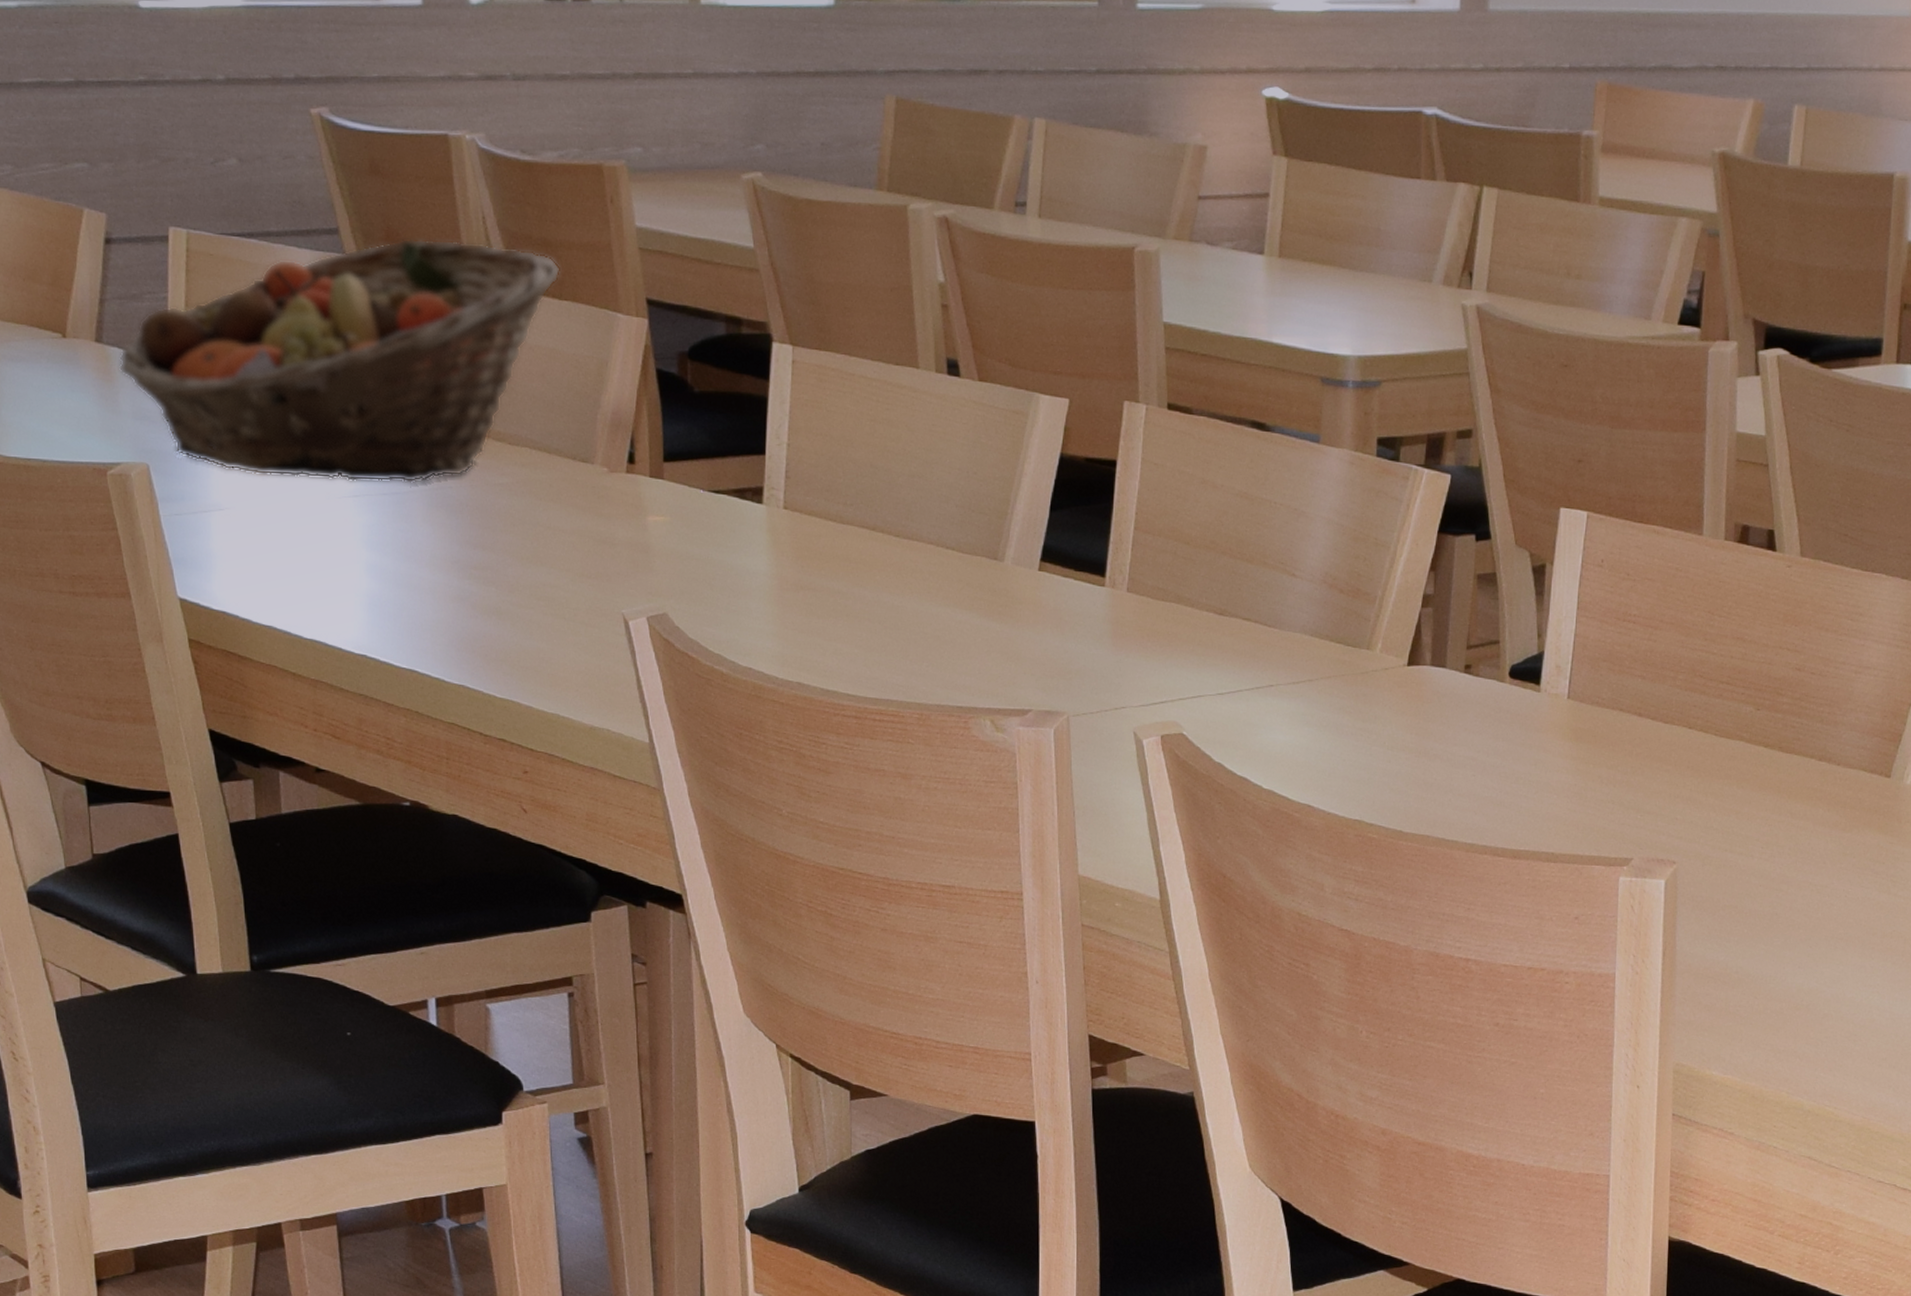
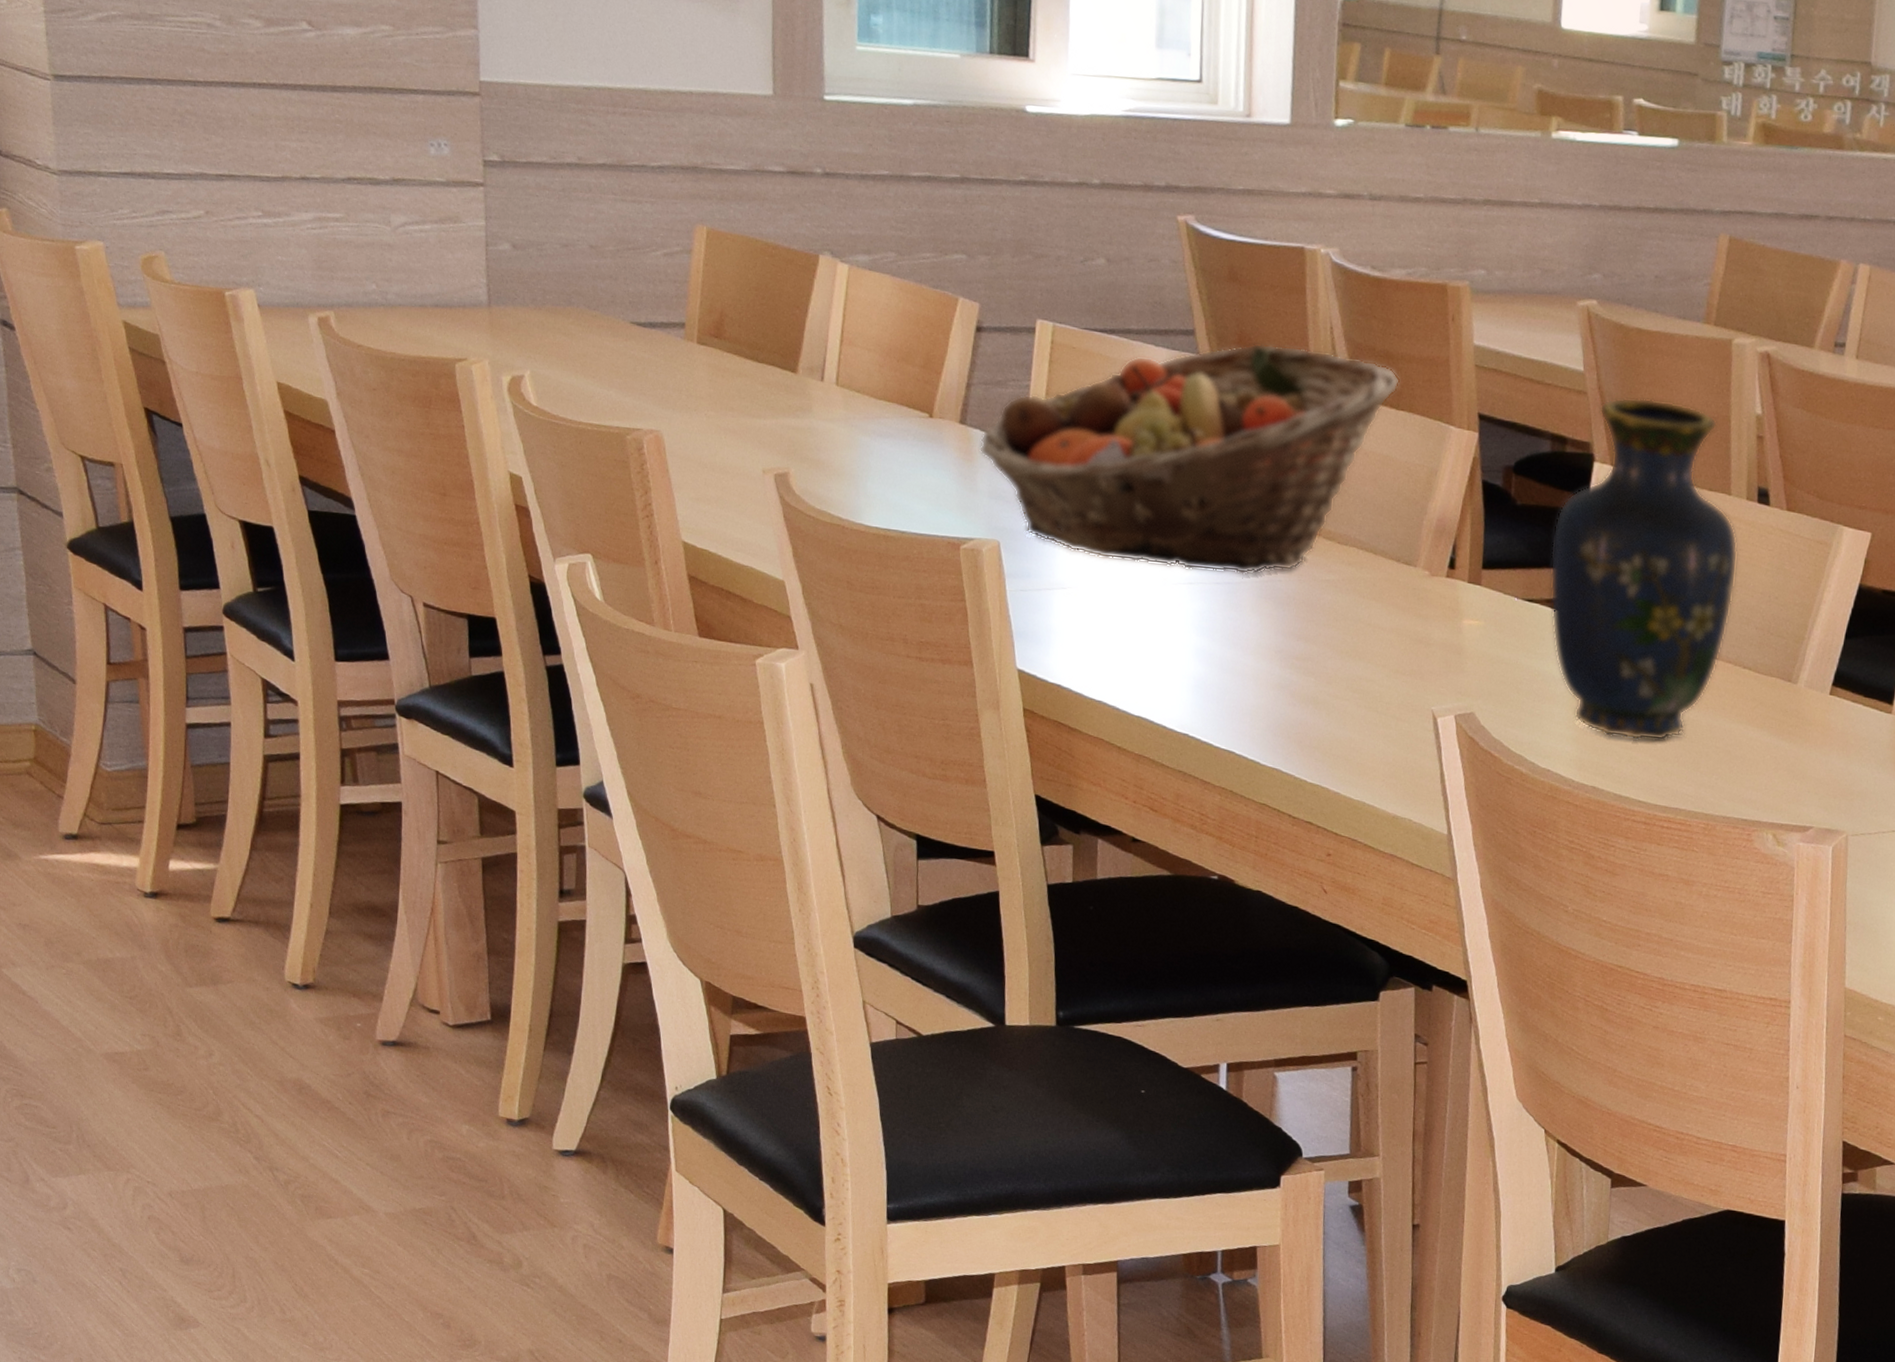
vase: none [735,272,931,632] -> present [1550,397,1738,741]

